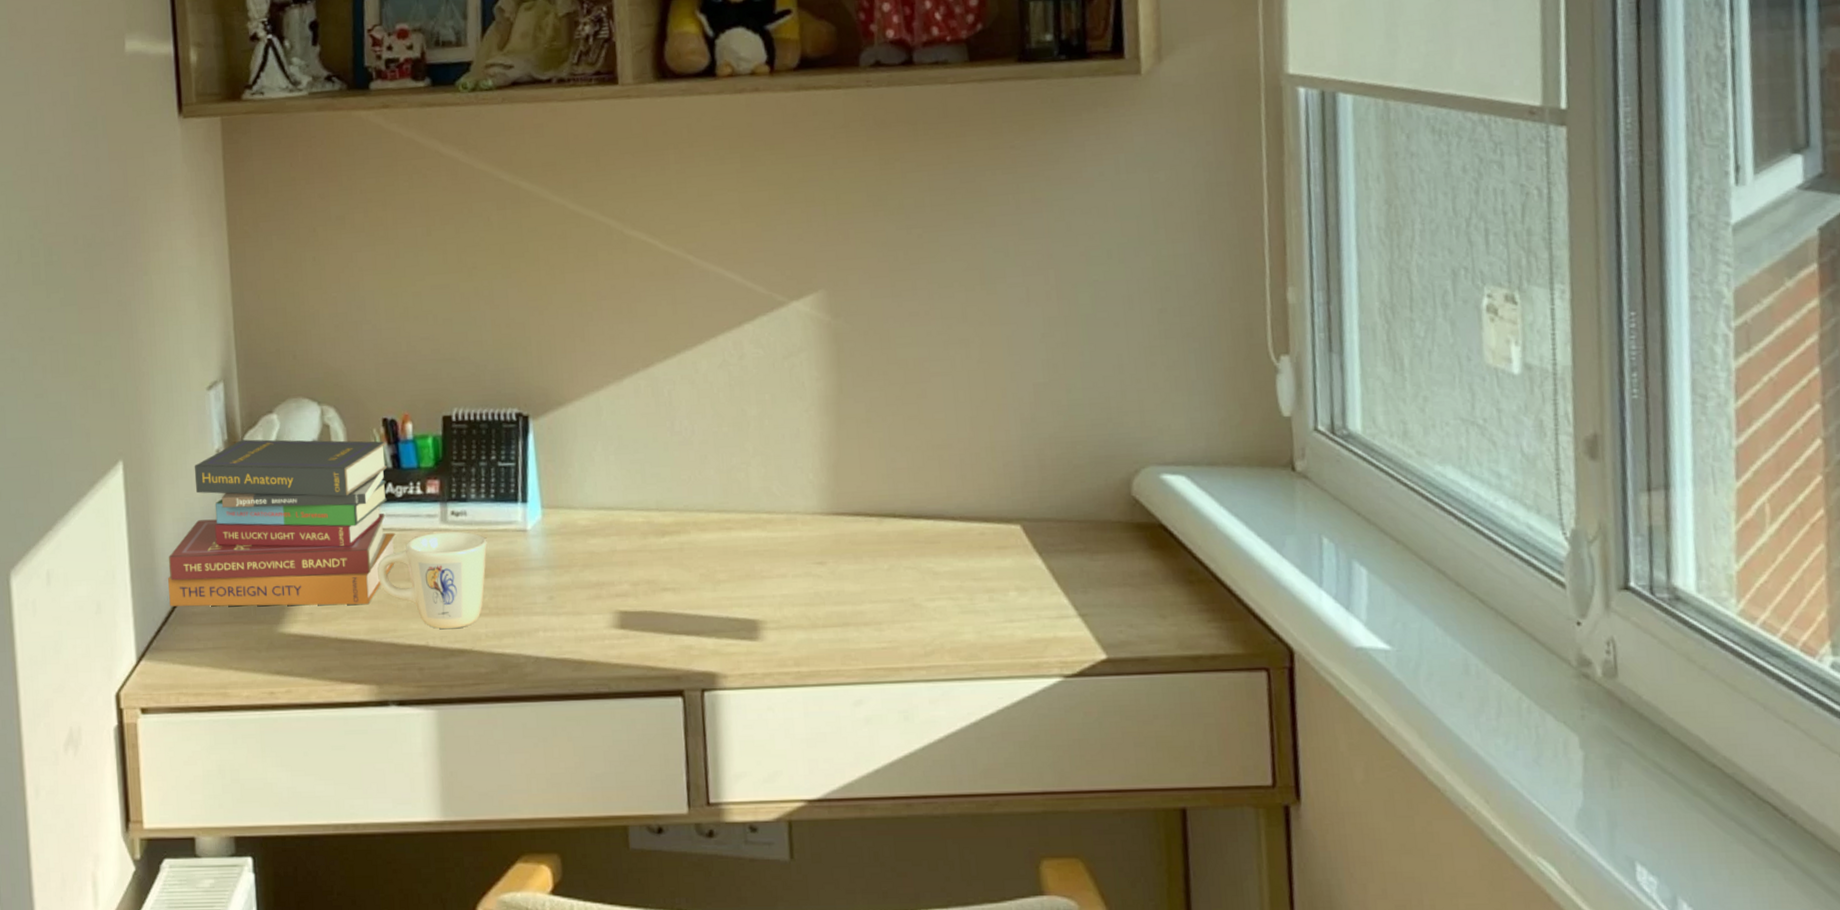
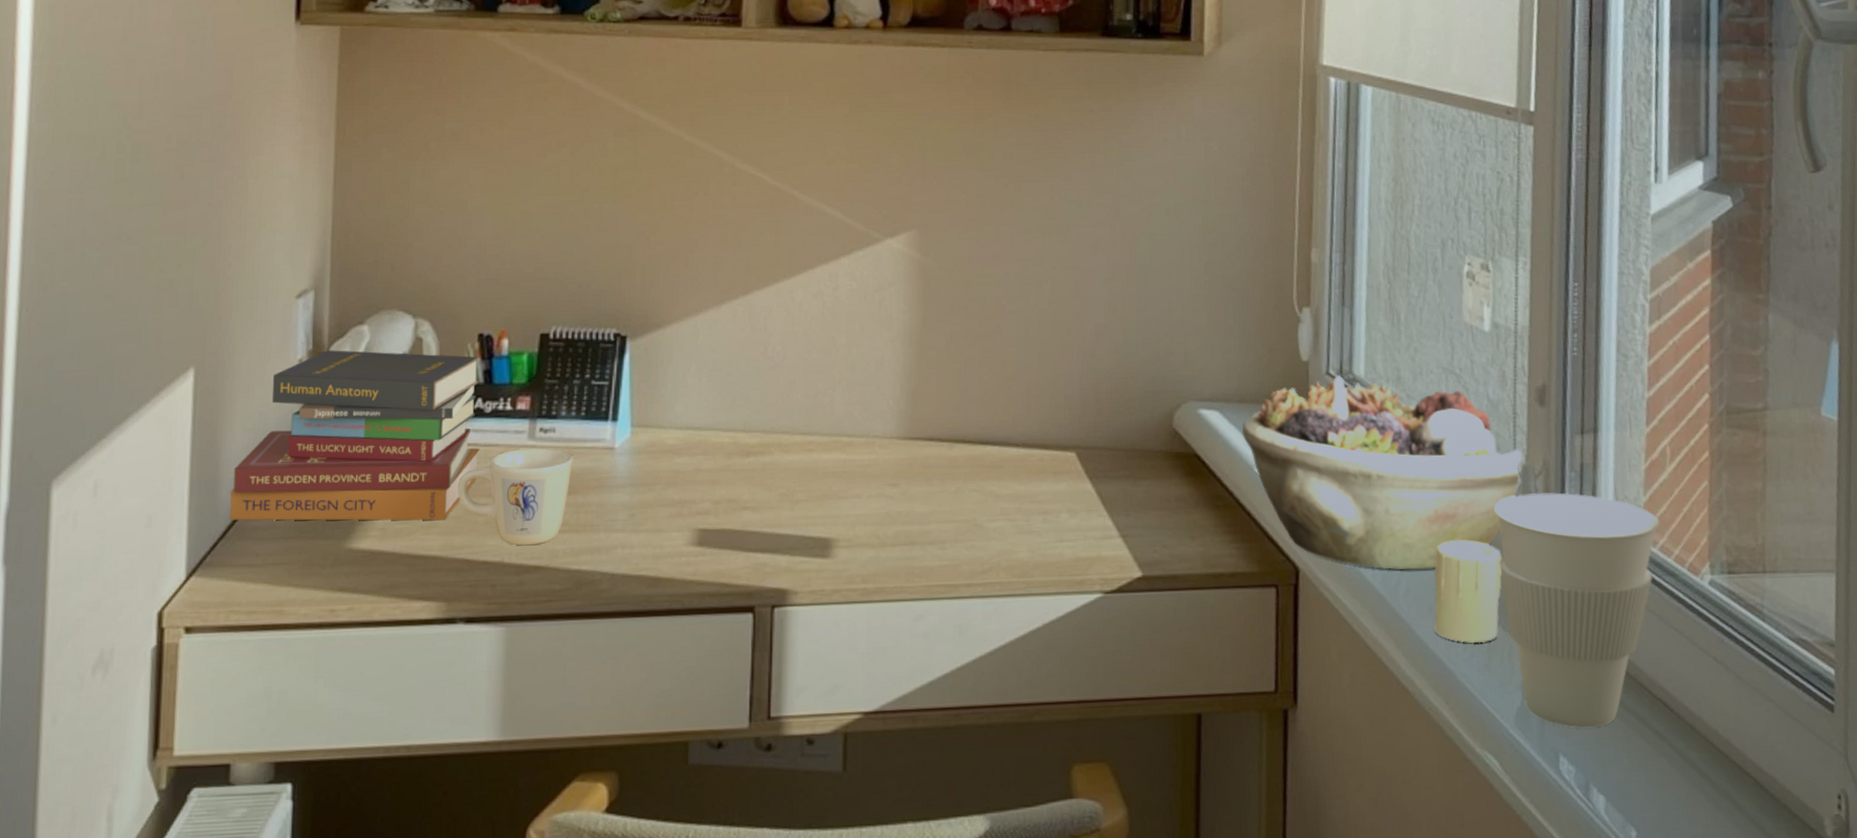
succulent planter: none [1214,430,1574,652] -> present [1242,374,1523,570]
candle: none [1462,617,1550,735] -> present [1434,540,1502,644]
cup: none [1537,560,1759,834] -> present [1494,492,1660,728]

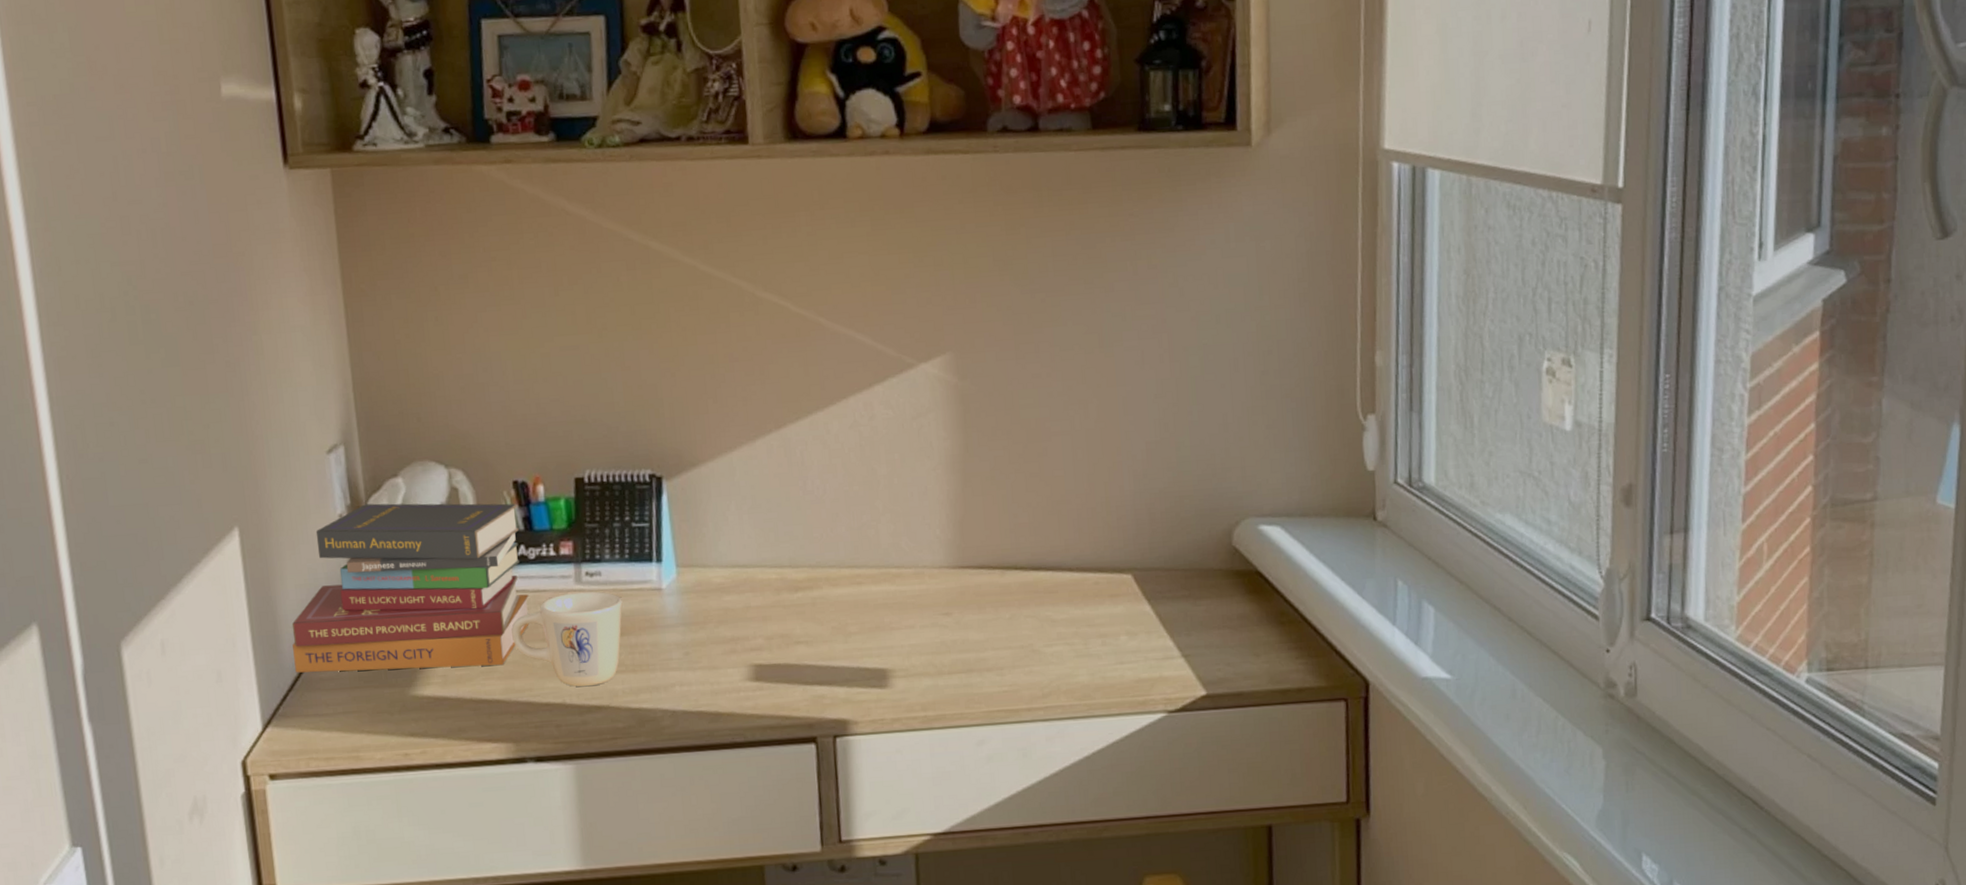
succulent planter: present [1242,374,1523,570] -> none [1305,482,1607,680]
candle: present [1434,540,1502,644] -> none [1511,647,1583,749]
cup: present [1494,492,1660,728] -> none [1576,595,1754,828]

